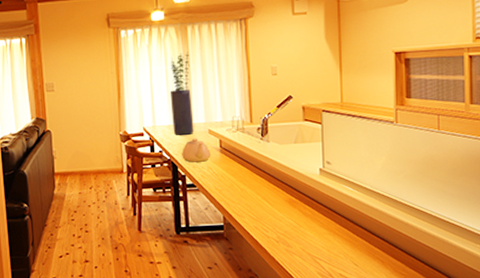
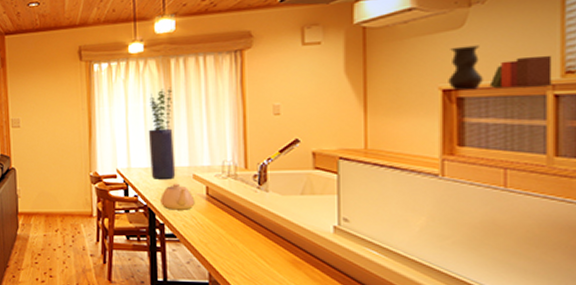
vase: none [399,16,422,53] -> present [448,45,483,91]
books: none [426,25,467,51] -> present [489,55,552,89]

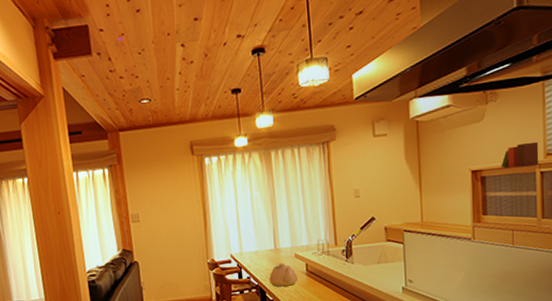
vase: present [148,87,176,179] -> none [255,177,281,261]
vase: present [448,45,483,91] -> none [475,135,497,172]

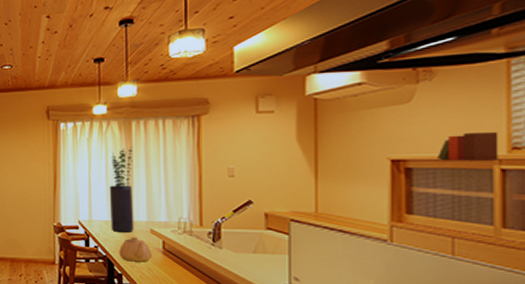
vase: none [255,177,281,261] -> present [109,147,134,232]

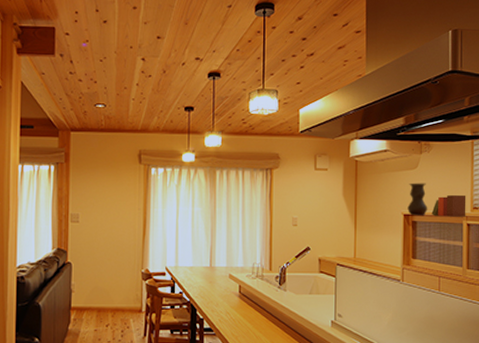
vase: present [109,147,134,232] -> none [194,195,217,278]
teapot: present [119,236,152,262] -> none [202,281,230,306]
vase: none [397,119,431,161] -> present [407,183,428,216]

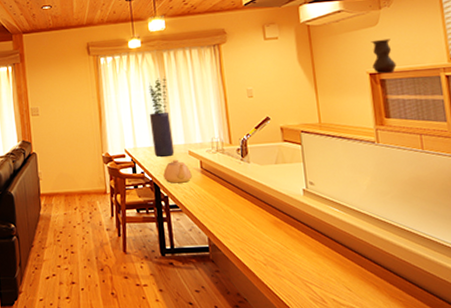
vase: none [194,195,217,278] -> present [148,76,175,157]
teapot: none [202,281,230,306] -> present [163,159,192,184]
books: present [431,194,466,217] -> none [401,46,443,72]

